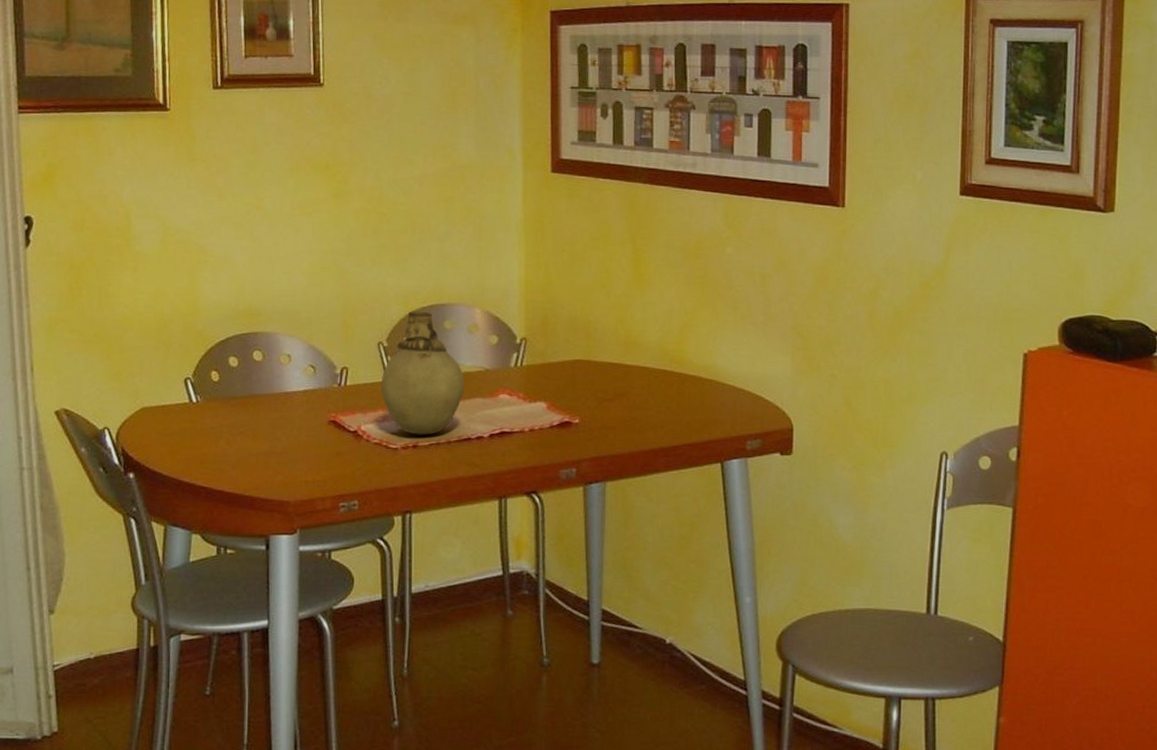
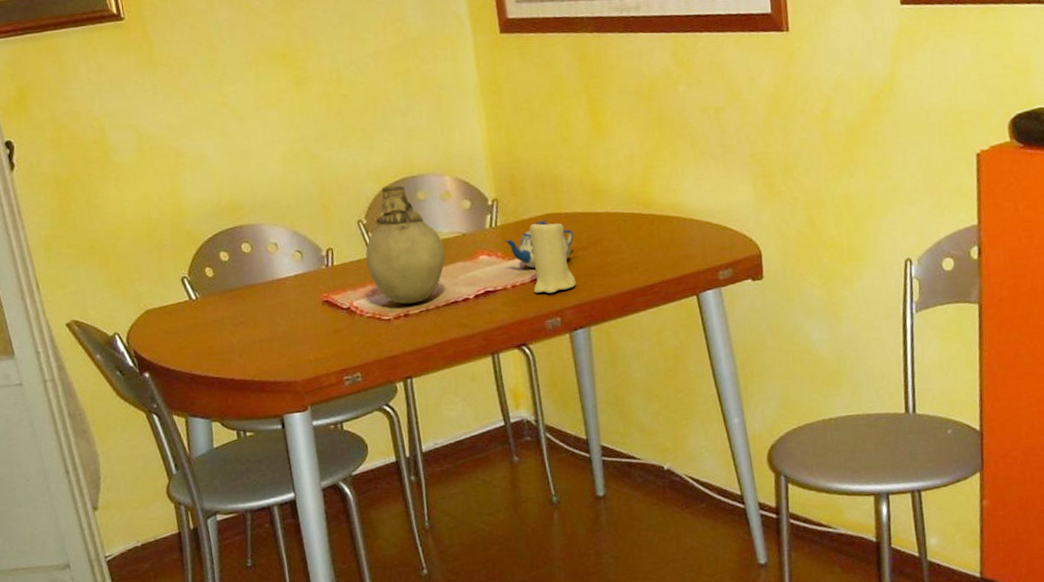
teapot: none [528,367,601,414] -> present [505,221,574,268]
candle: none [552,364,597,442] -> present [529,218,576,293]

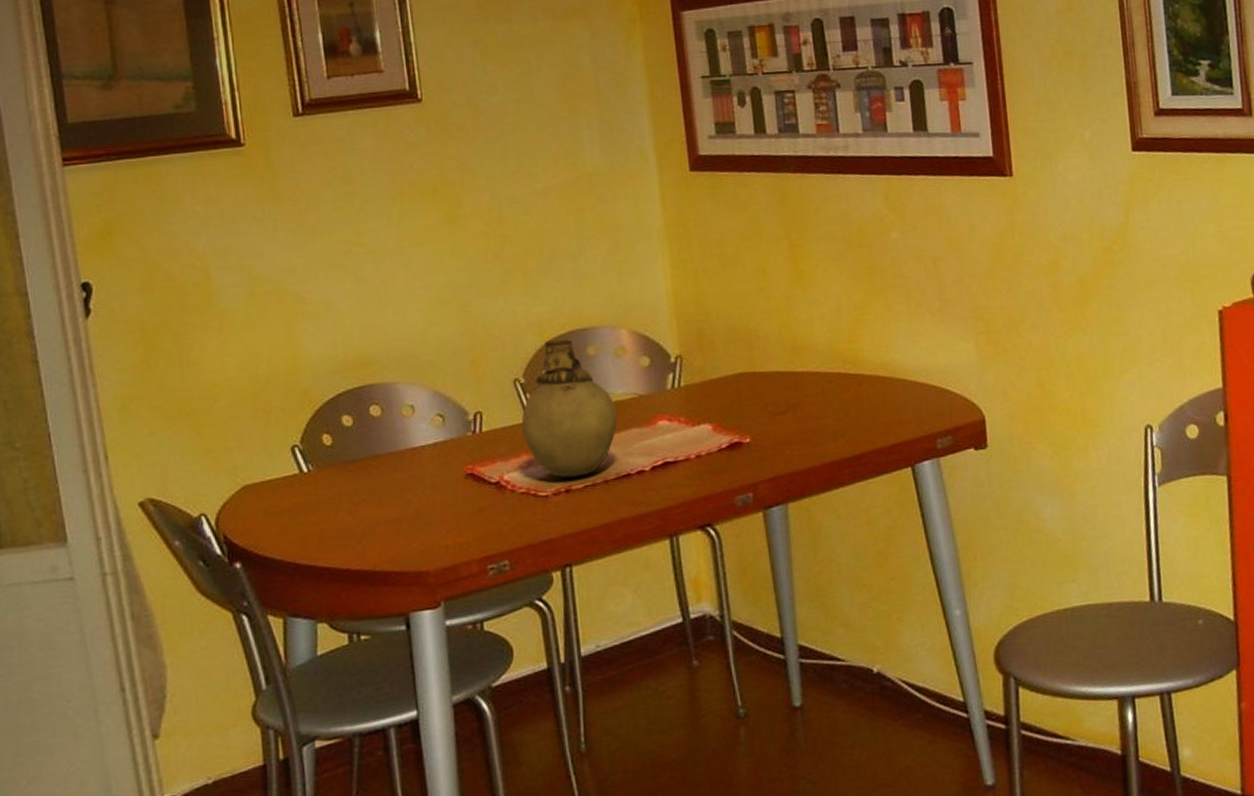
teapot: present [505,221,574,268] -> none [689,381,771,436]
candle: present [529,218,576,293] -> none [718,378,772,465]

